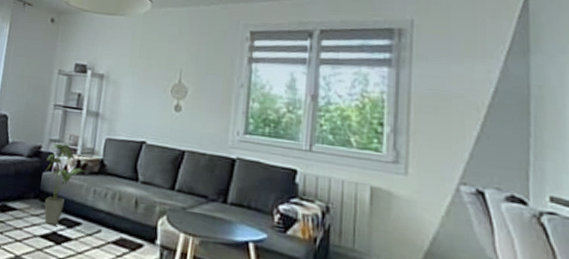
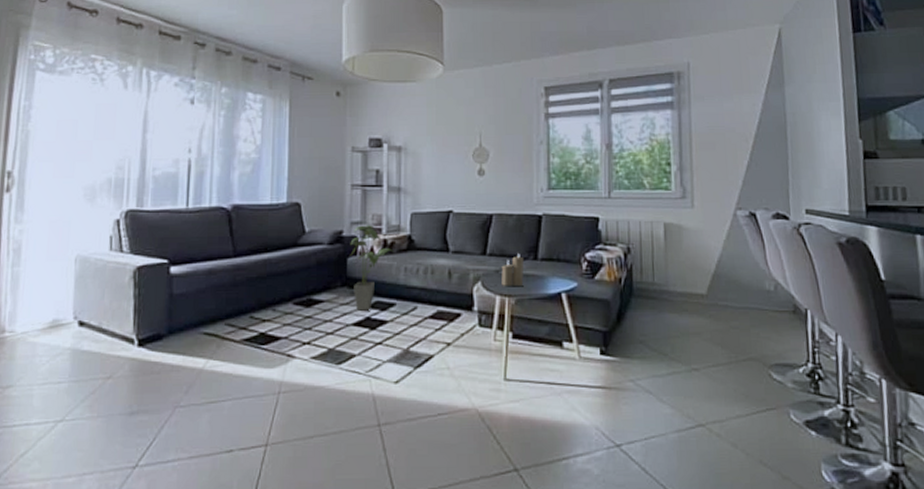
candle: none [187,194,213,229] -> present [501,253,525,287]

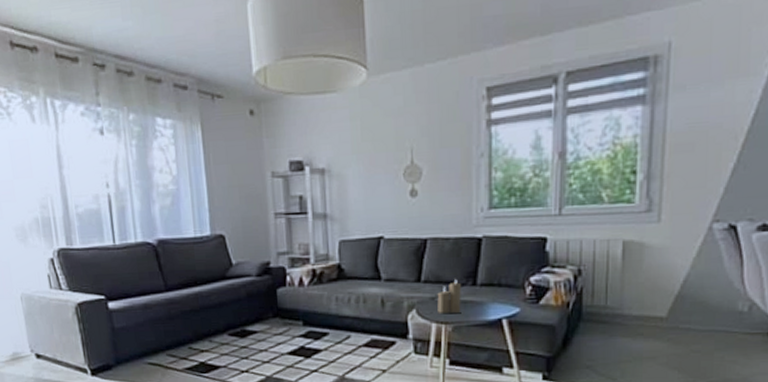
house plant: present [350,225,394,311] -> none [278,255,324,340]

